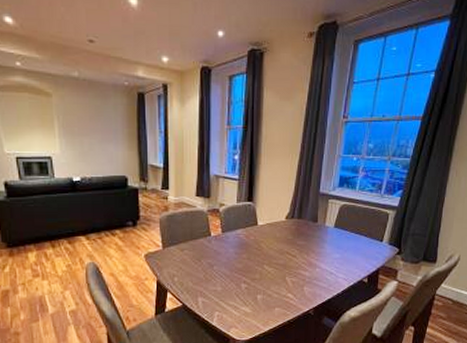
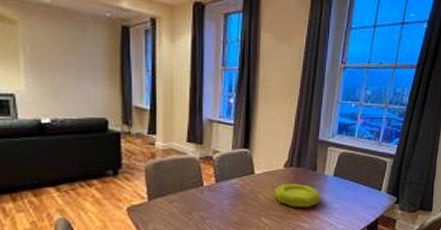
bowl: none [275,233,321,258] -> present [273,183,320,208]

